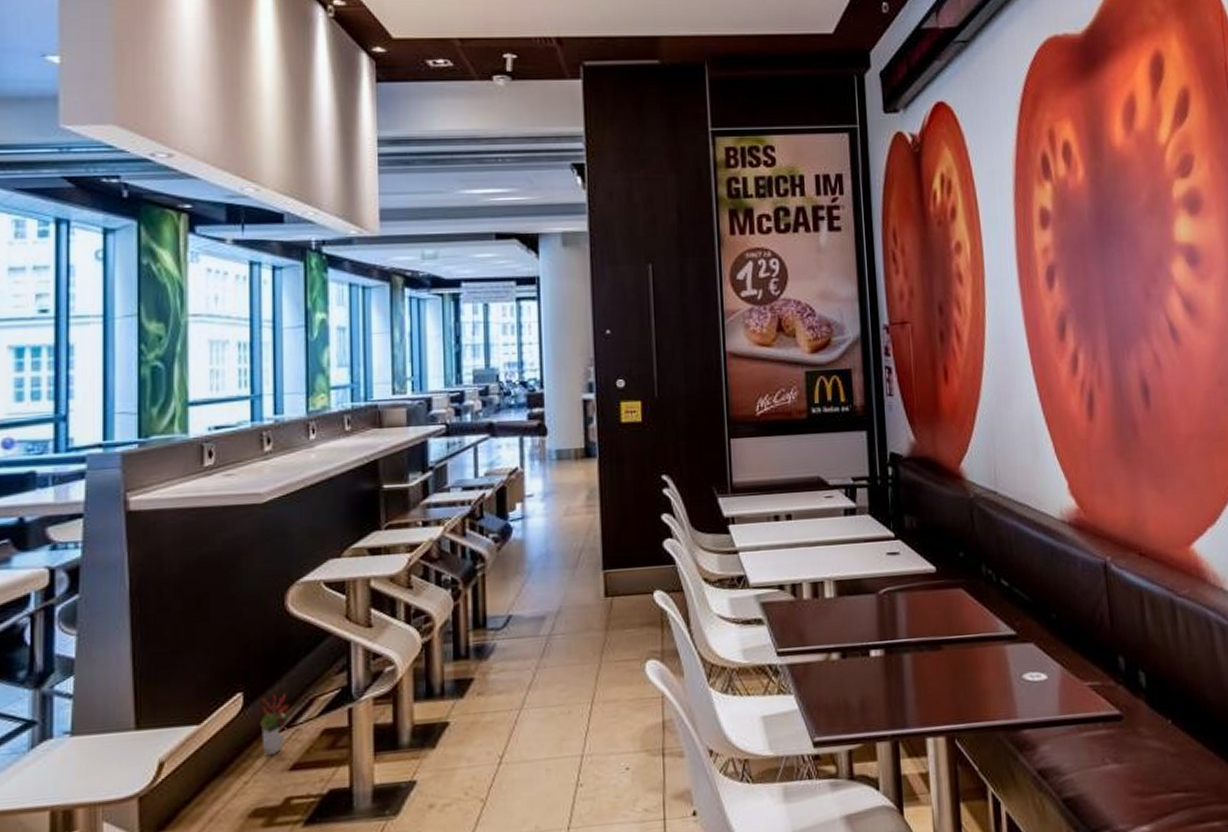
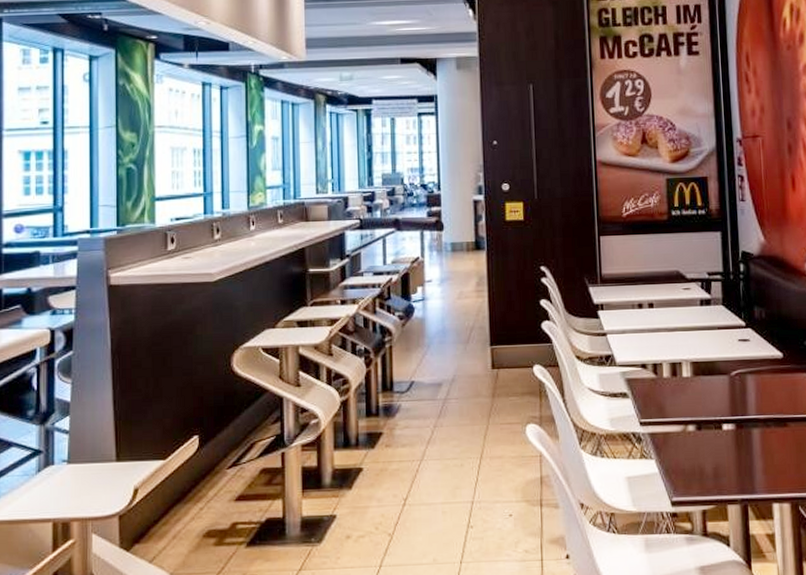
decorative plant: present [260,693,289,756] -> none [212,438,235,488]

